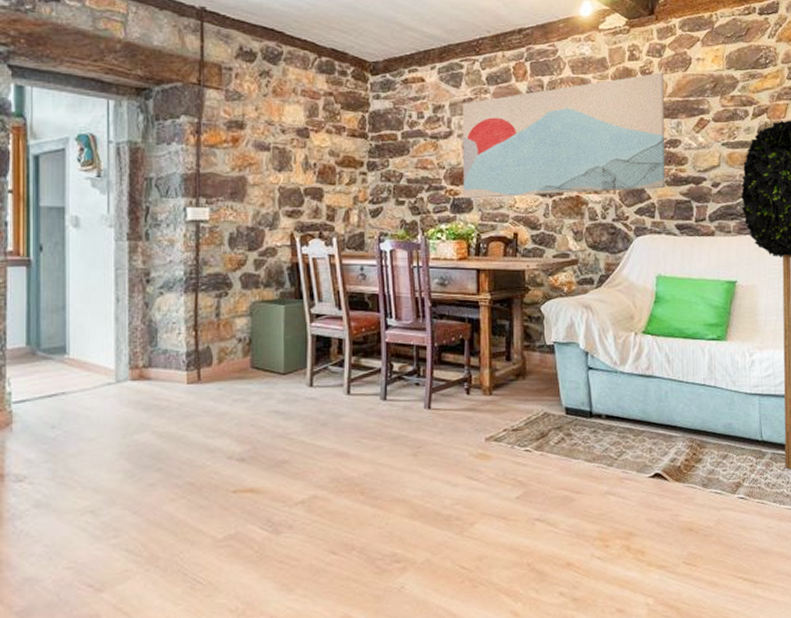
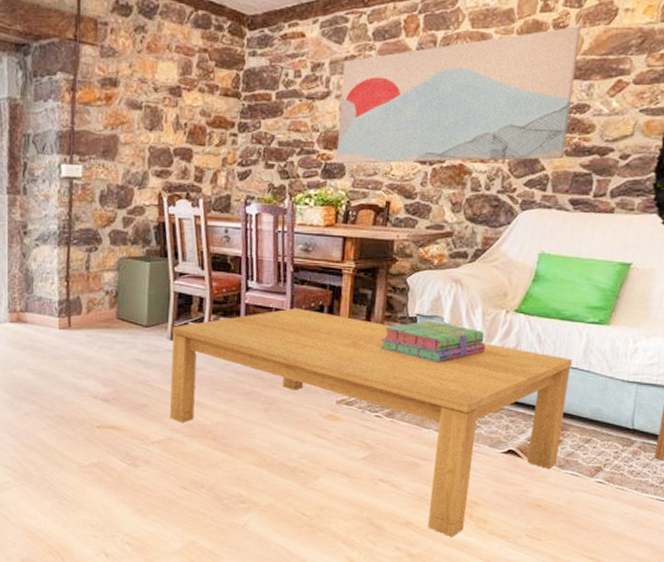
coffee table: none [311,344,700,575] -> present [170,308,572,538]
stack of books: none [523,348,621,390] -> present [380,321,486,363]

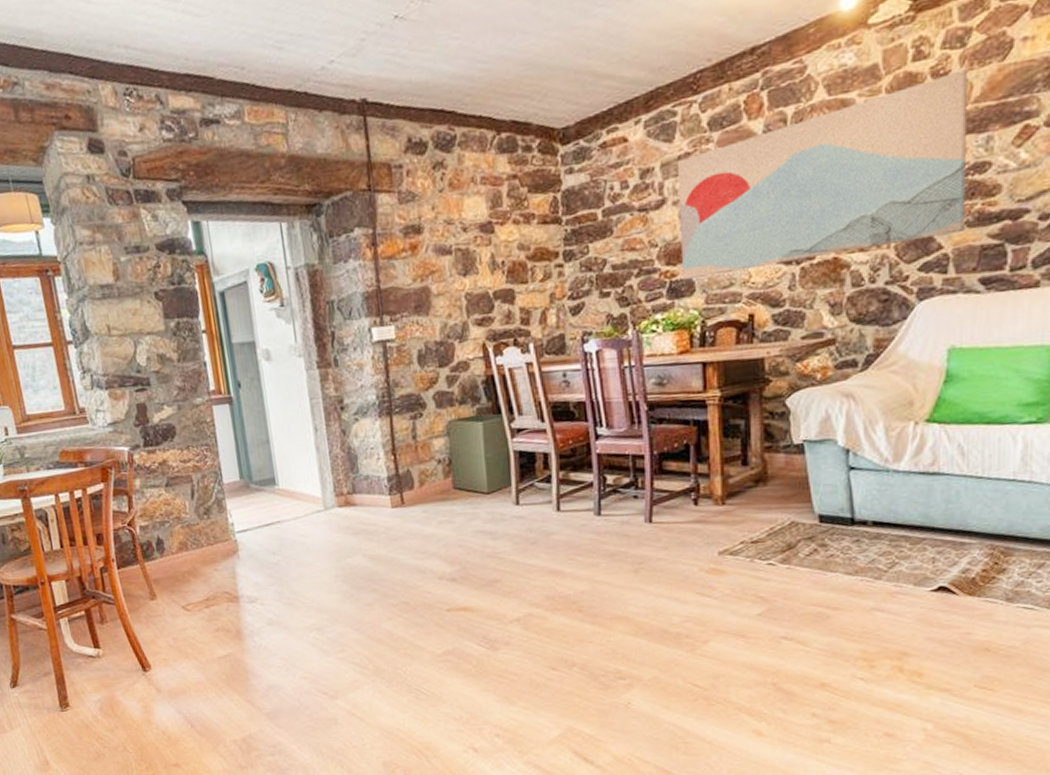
coffee table: present [170,308,572,538] -> none [517,451,1008,697]
stack of books: present [380,321,486,363] -> none [763,446,895,494]

